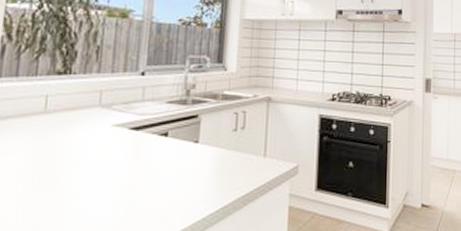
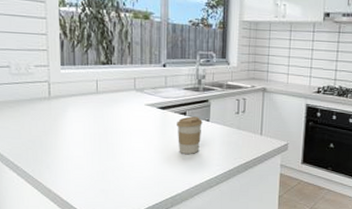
coffee cup: none [154,138,190,189] -> present [177,116,203,154]

